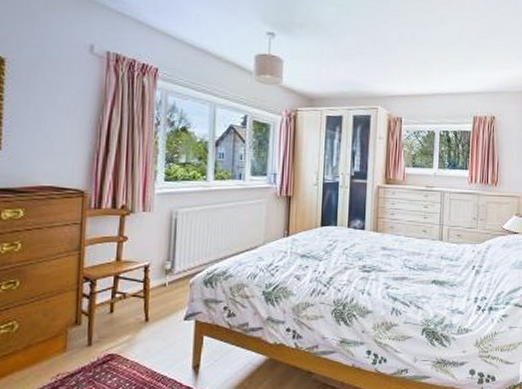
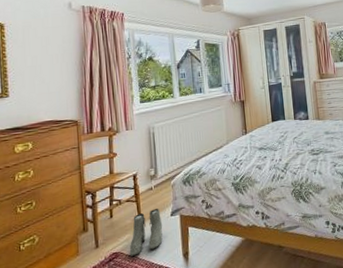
boots: none [128,310,173,361] -> present [129,209,163,256]

